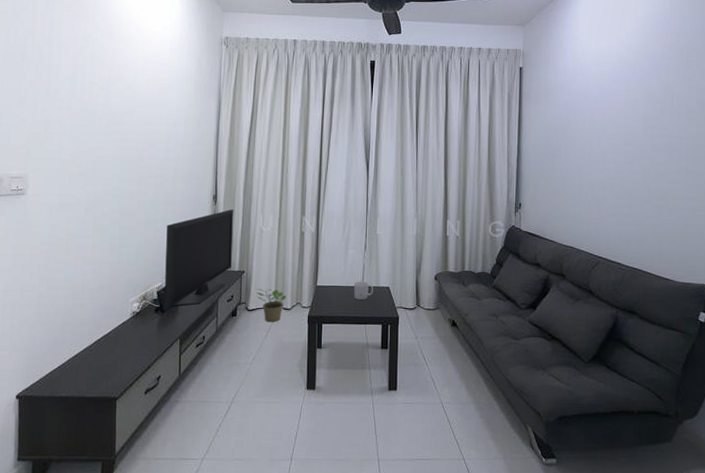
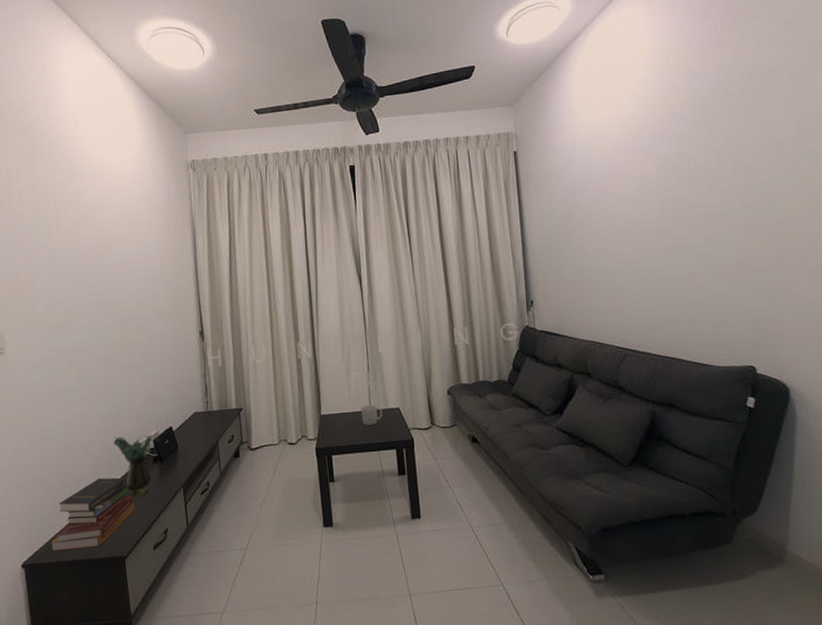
books: none [47,322,132,387] -> present [51,477,135,552]
vase: none [120,284,157,343] -> present [114,434,152,497]
television: present [164,209,233,311] -> none [155,343,228,459]
potted plant: present [256,289,287,323] -> none [257,424,290,460]

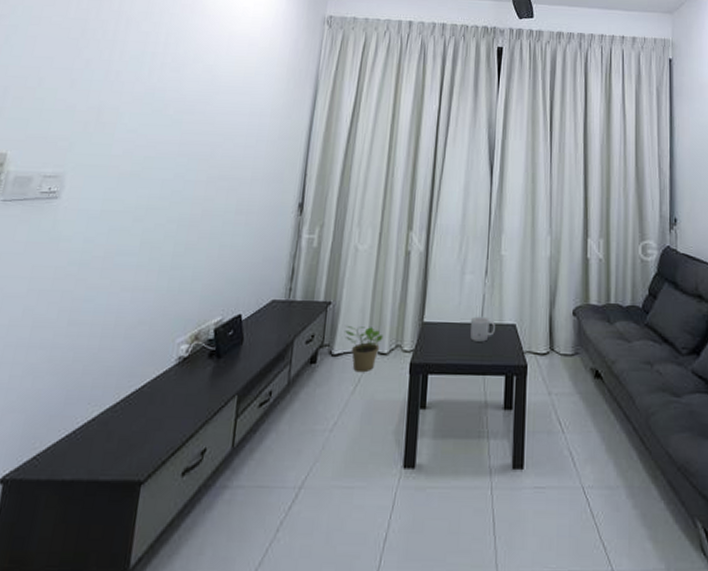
books: present [51,477,135,552] -> none [46,371,172,465]
vase: present [114,434,152,497] -> none [164,318,215,401]
potted plant: none [257,424,290,460] -> present [344,326,384,373]

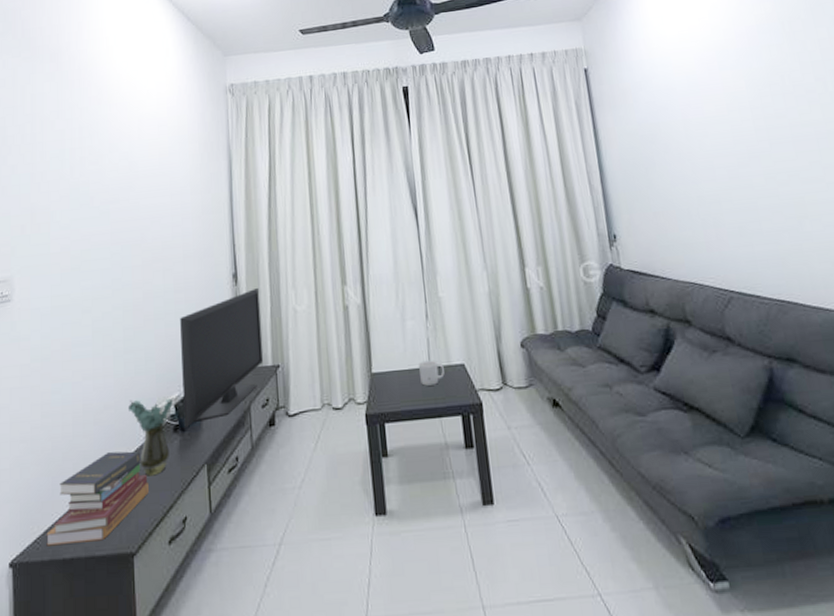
books: none [46,371,172,465] -> present [46,451,149,546]
vase: none [164,318,215,401] -> present [129,397,174,476]
television: none [221,220,323,355] -> present [180,287,263,429]
potted plant: present [344,326,384,373] -> none [296,384,336,429]

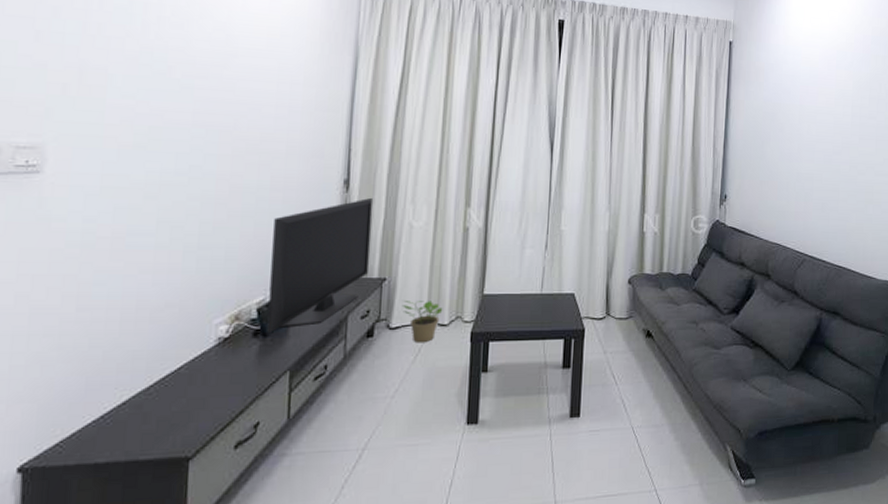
books: present [46,451,149,546] -> none [72,353,215,450]
vase: present [129,397,174,476] -> none [198,299,257,380]
potted plant: none [296,384,336,429] -> present [401,301,443,343]
mug: present [418,360,445,386] -> none [530,287,556,310]

